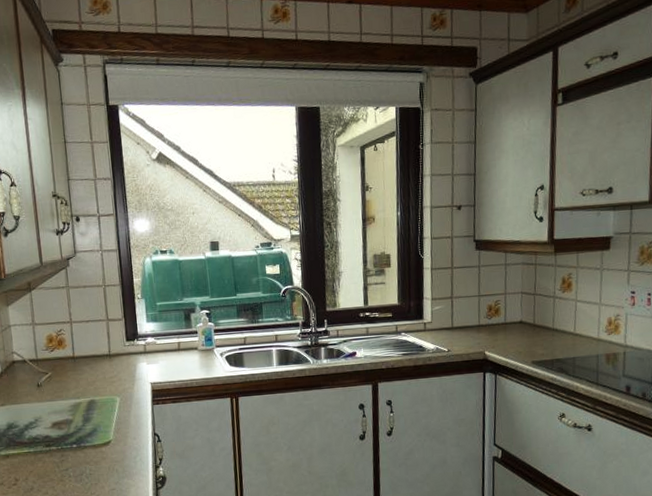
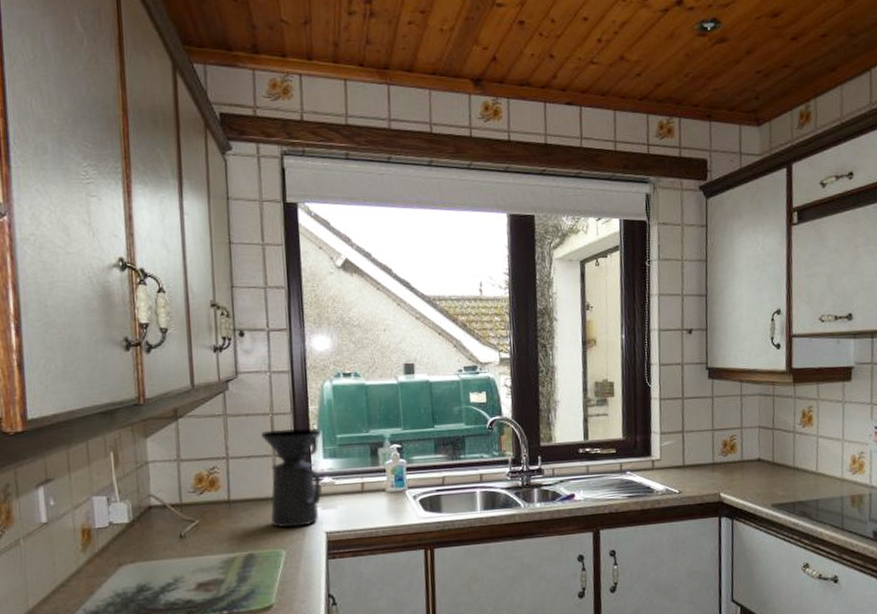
coffee maker: none [96,297,146,379] -> present [261,428,322,528]

